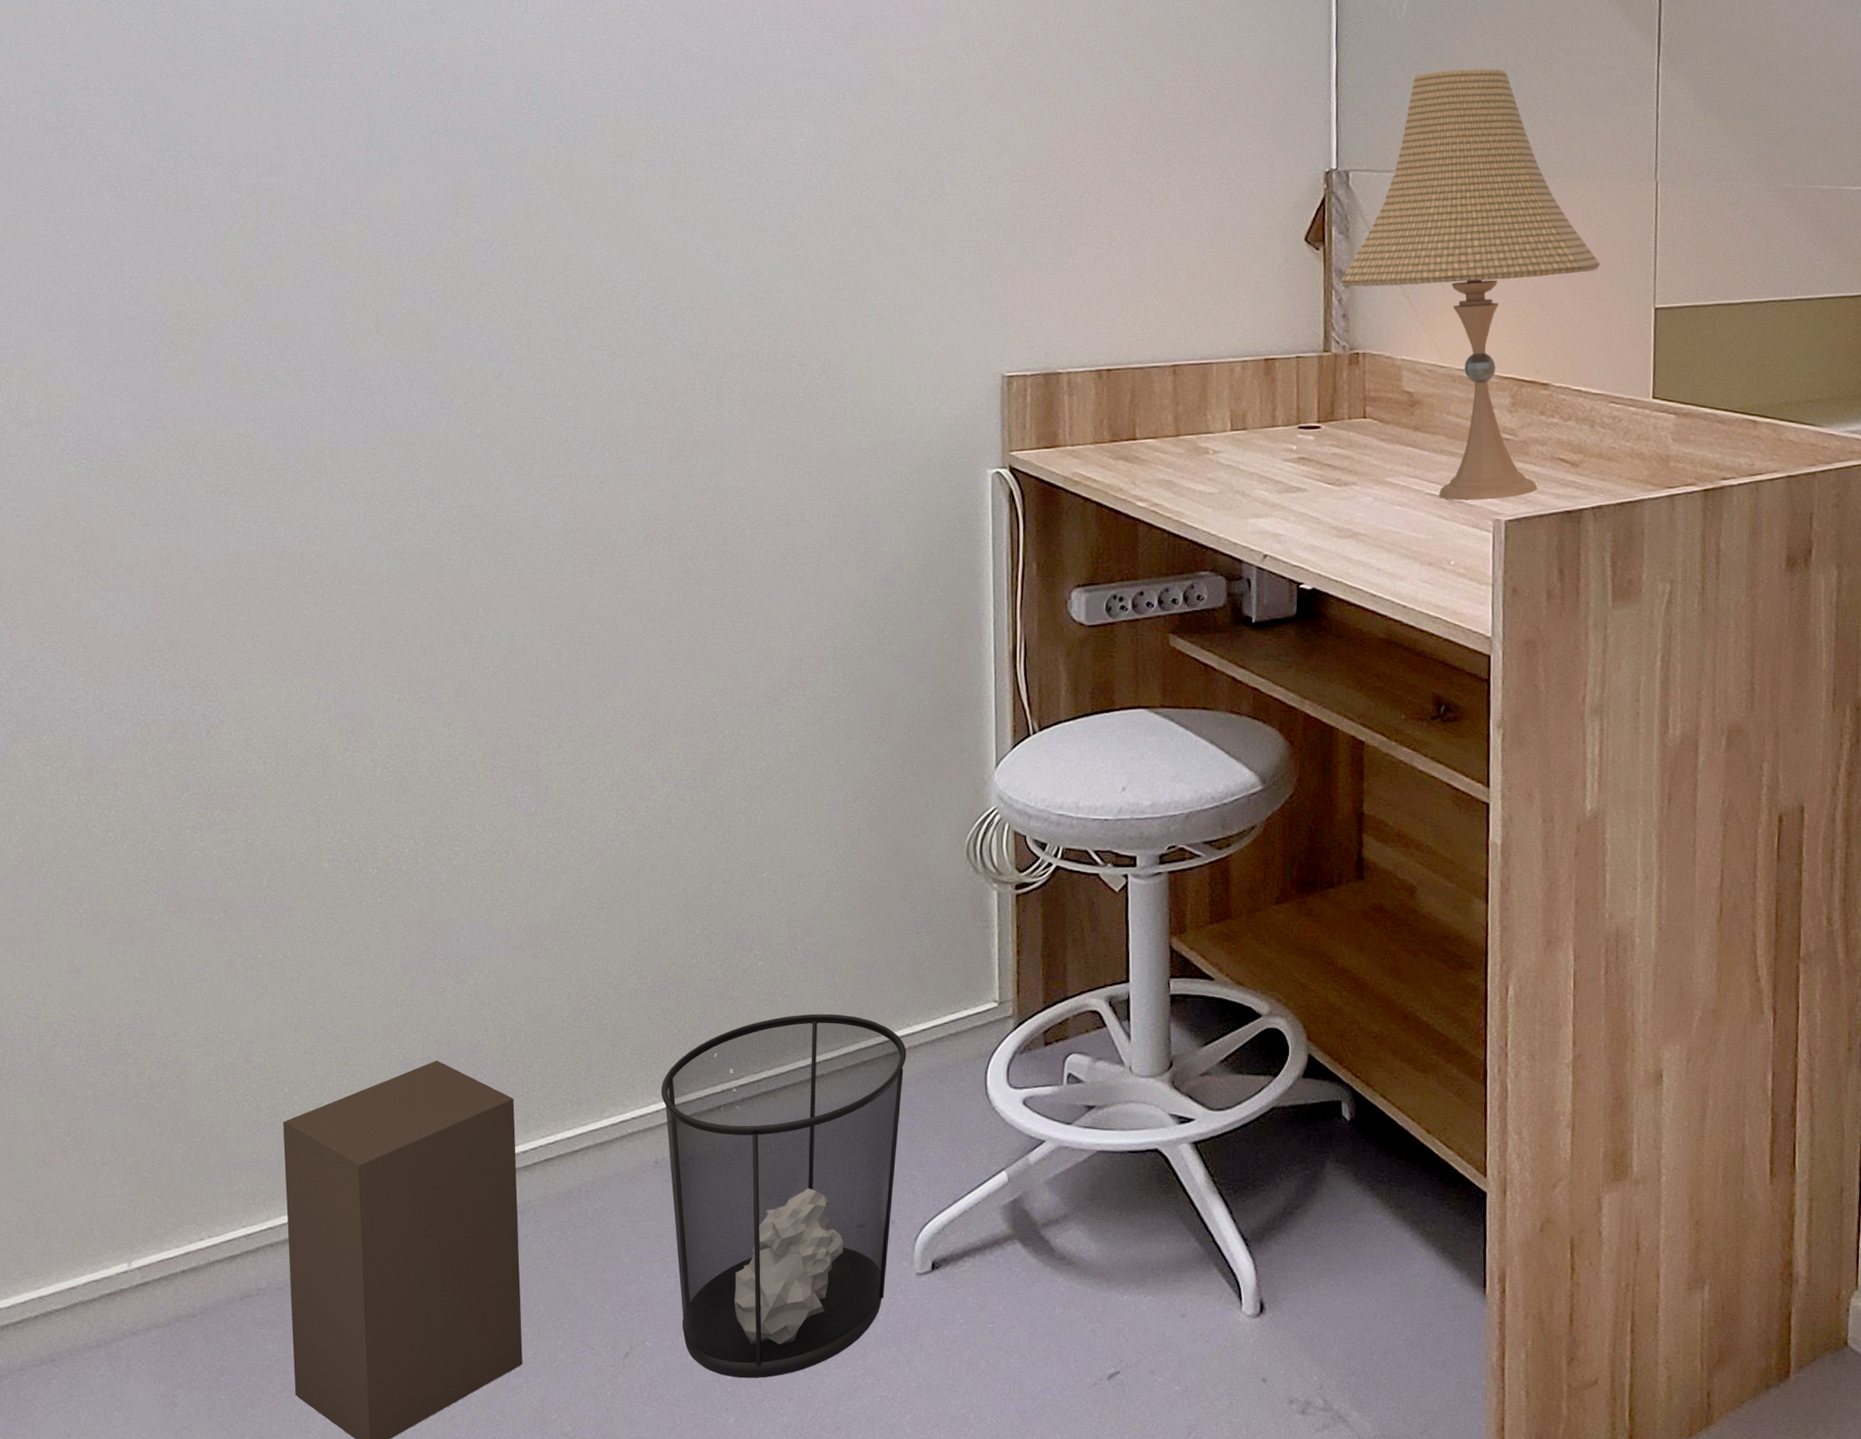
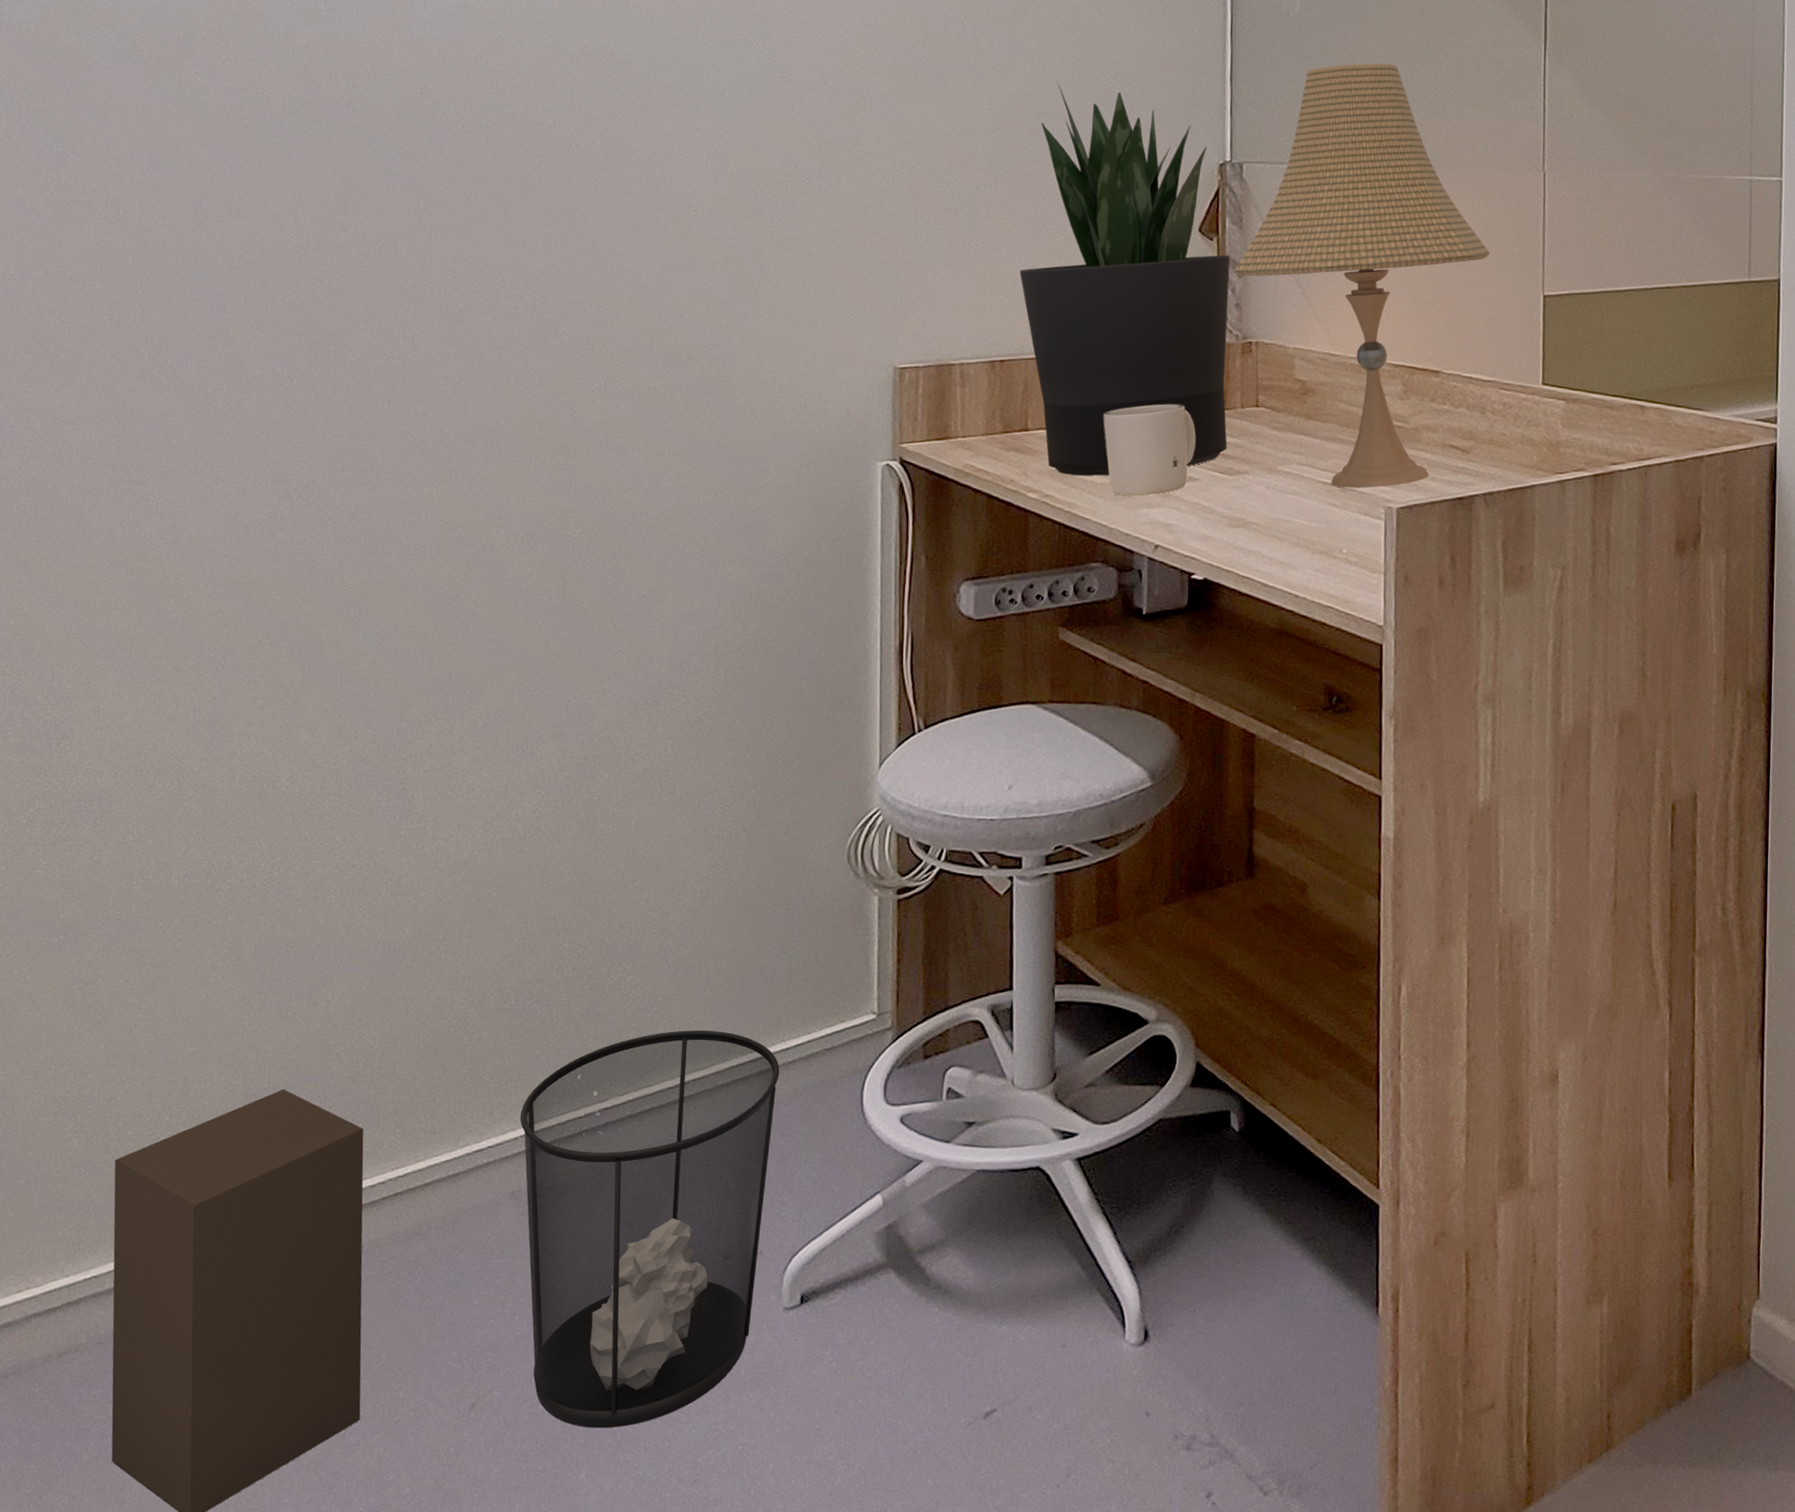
planter: none [1125,87,1337,486] -> present [1019,81,1230,476]
mug: none [1210,414,1303,506] -> present [1103,404,1196,496]

